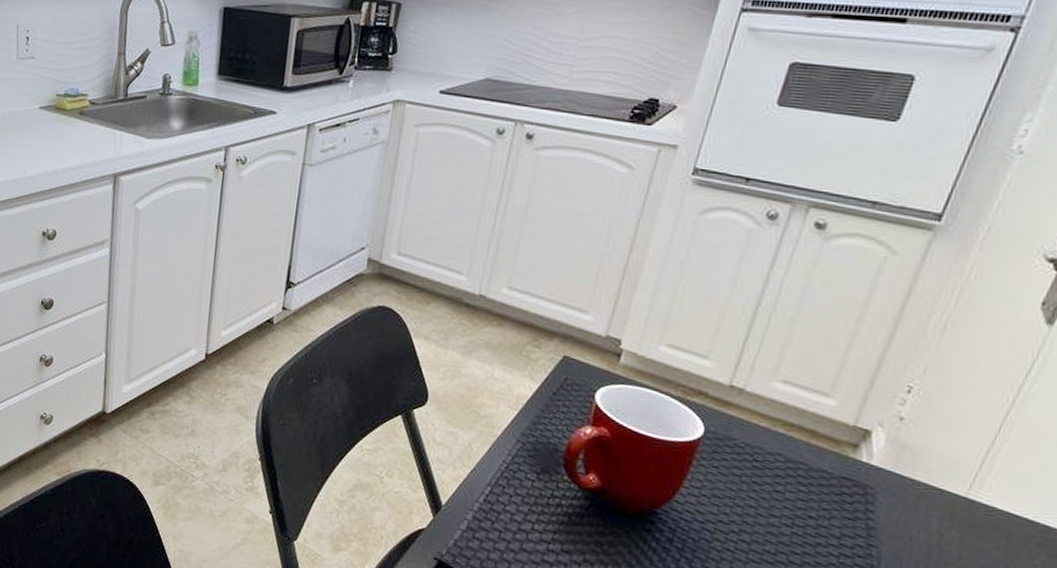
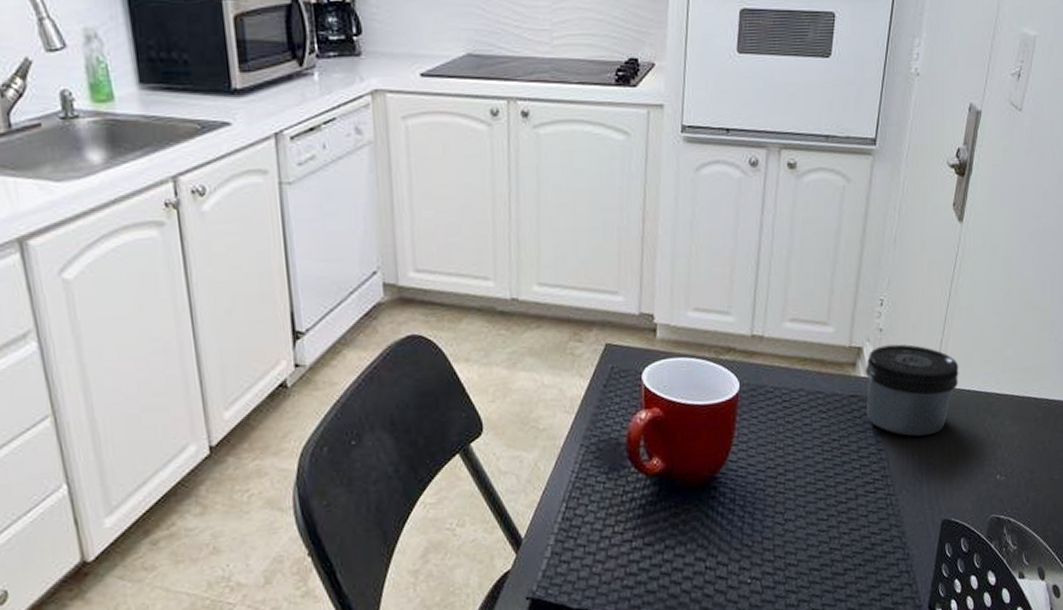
jar: none [860,435,1009,550] -> present [865,344,959,437]

